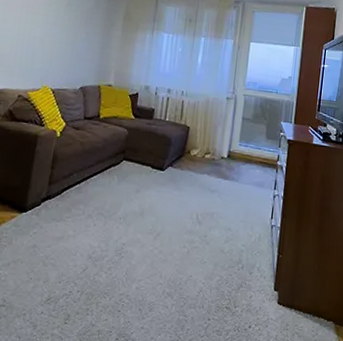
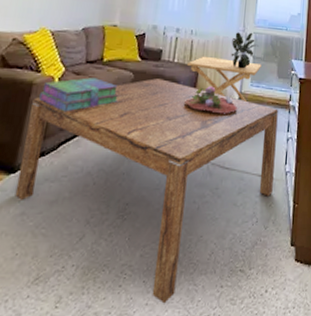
coffee table: none [27,135,266,329] -> present [14,78,278,304]
stack of books: none [44,132,115,163] -> present [39,78,119,112]
potted flower: none [176,144,227,171] -> present [185,86,238,114]
side table: none [178,116,251,160] -> present [187,56,262,102]
potted plant: none [220,94,248,129] -> present [231,32,258,69]

